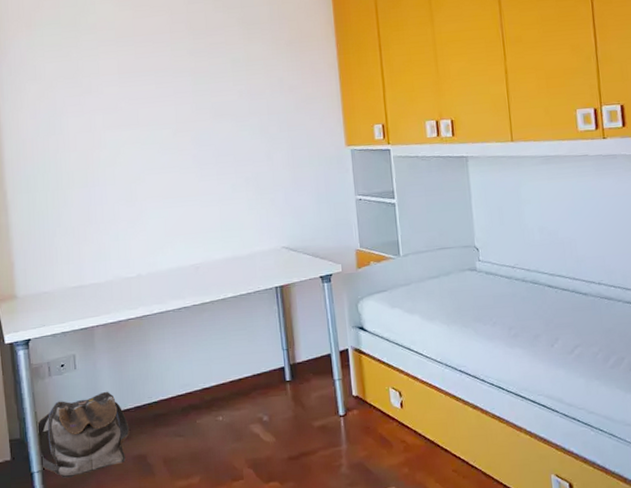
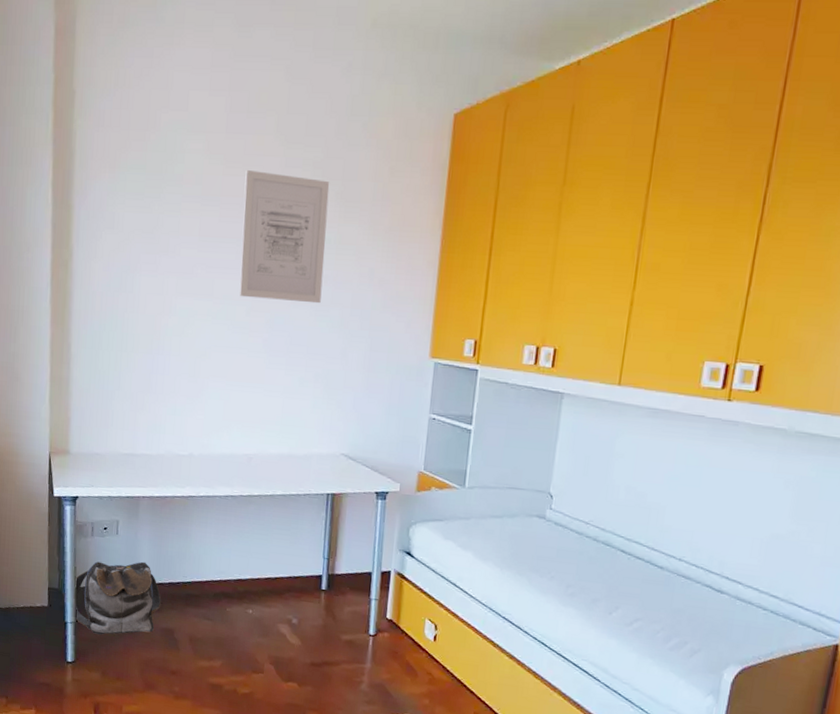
wall art: none [153,10,240,122] -> present [239,170,330,304]

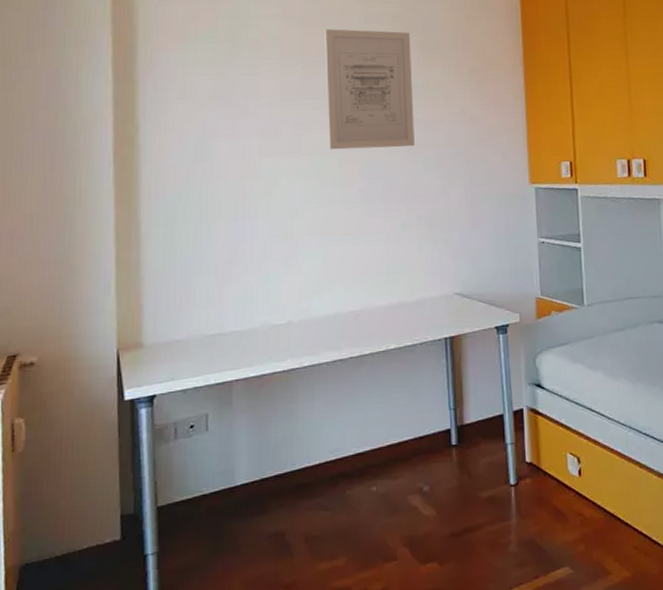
backpack: present [74,561,161,636] -> none [156,456,267,562]

